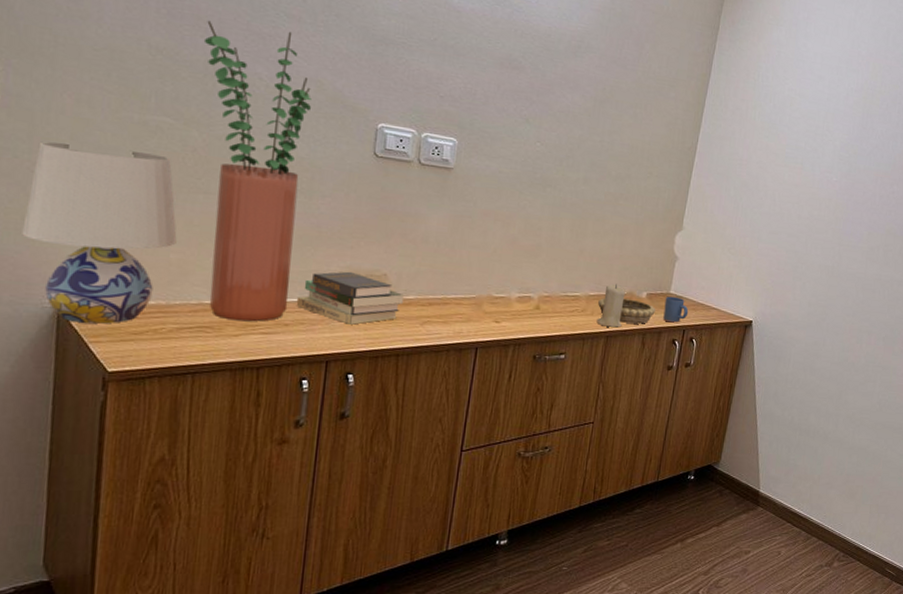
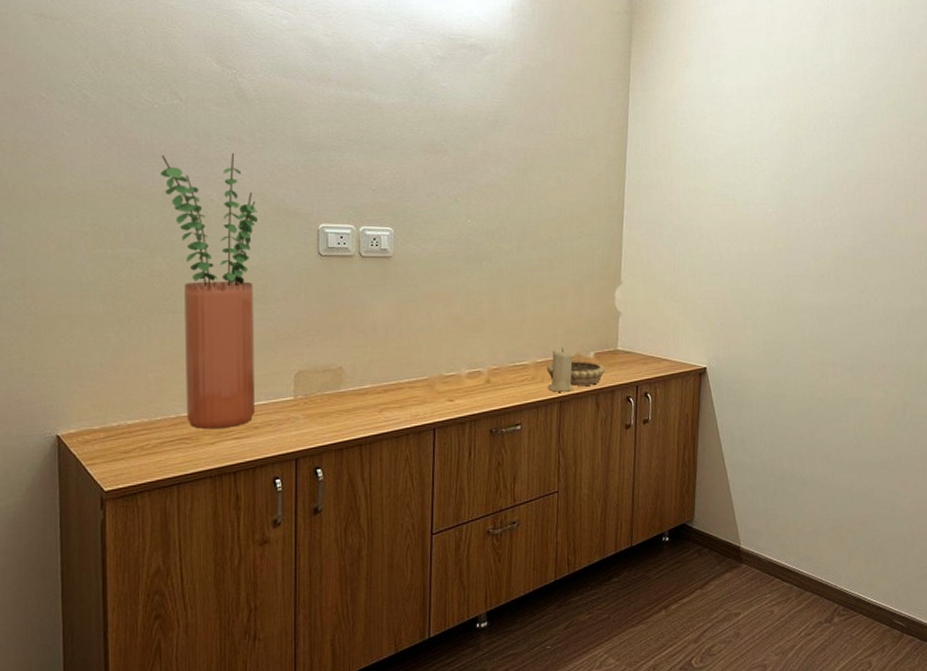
table lamp: present [22,141,177,324] -> none [23,282,153,448]
books: present [296,271,404,325] -> none [263,369,360,420]
mug: present [663,296,689,323] -> none [613,352,639,380]

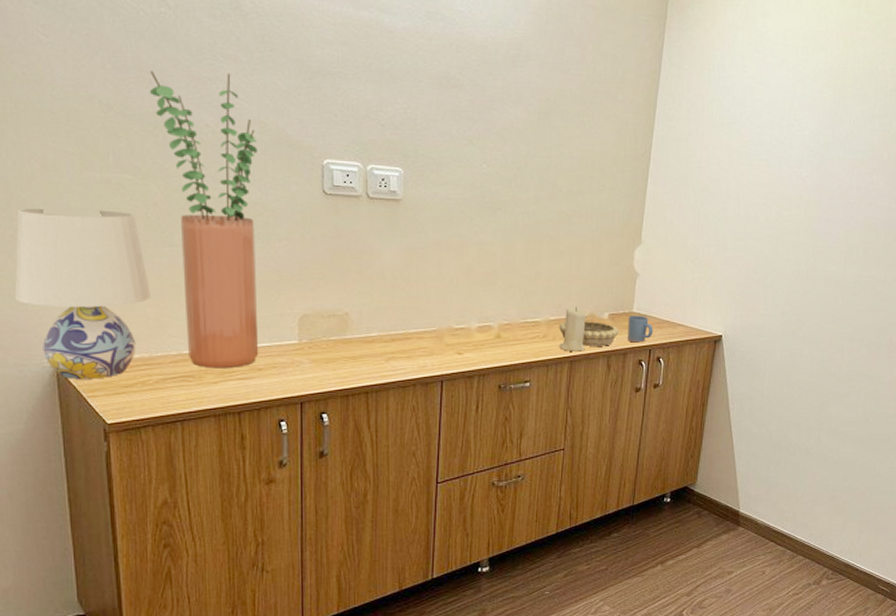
table lamp: none [23,282,153,448] -> present [14,207,151,379]
mug: none [613,352,639,380] -> present [627,315,654,343]

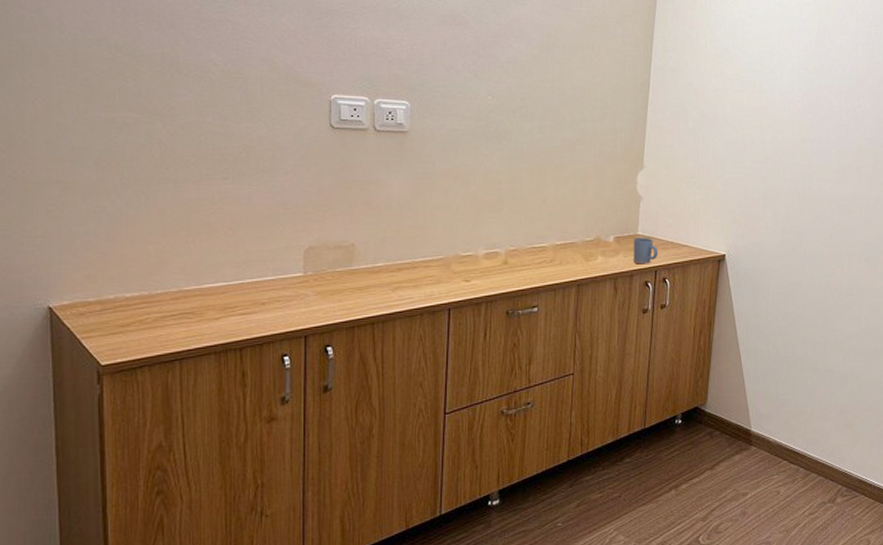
table lamp: present [14,207,151,379] -> none [10,148,152,320]
vase: present [149,70,259,369] -> none [158,13,266,304]
candle: present [559,306,586,353] -> none [566,230,592,276]
decorative bowl: present [559,321,619,346] -> none [566,244,624,269]

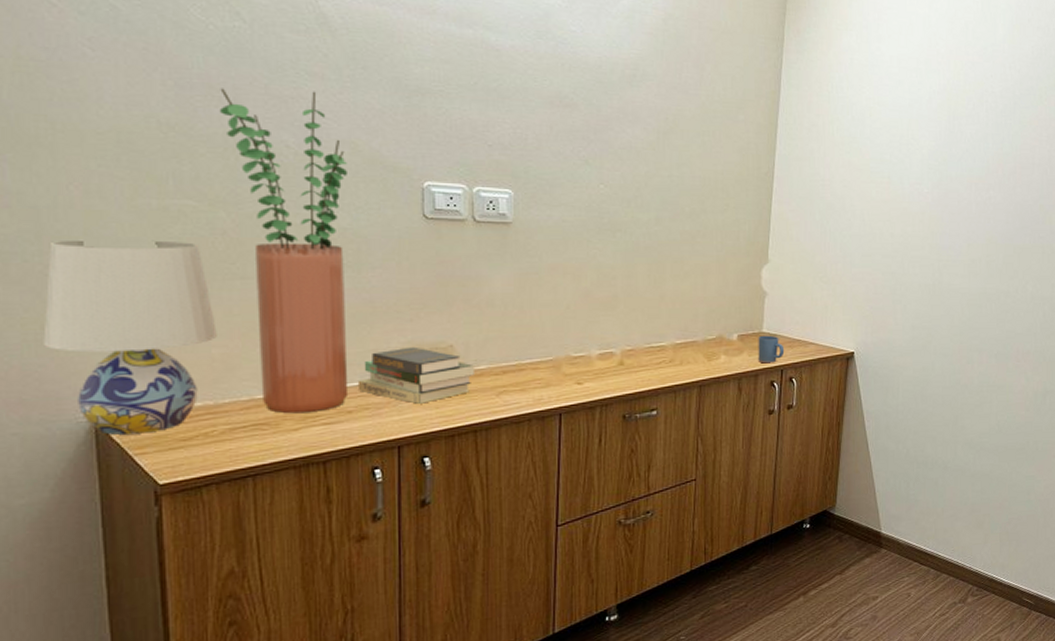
table lamp: none [10,148,152,320] -> present [43,239,217,435]
vase: none [158,13,266,304] -> present [219,88,349,414]
books: none [270,245,373,297] -> present [357,346,474,404]

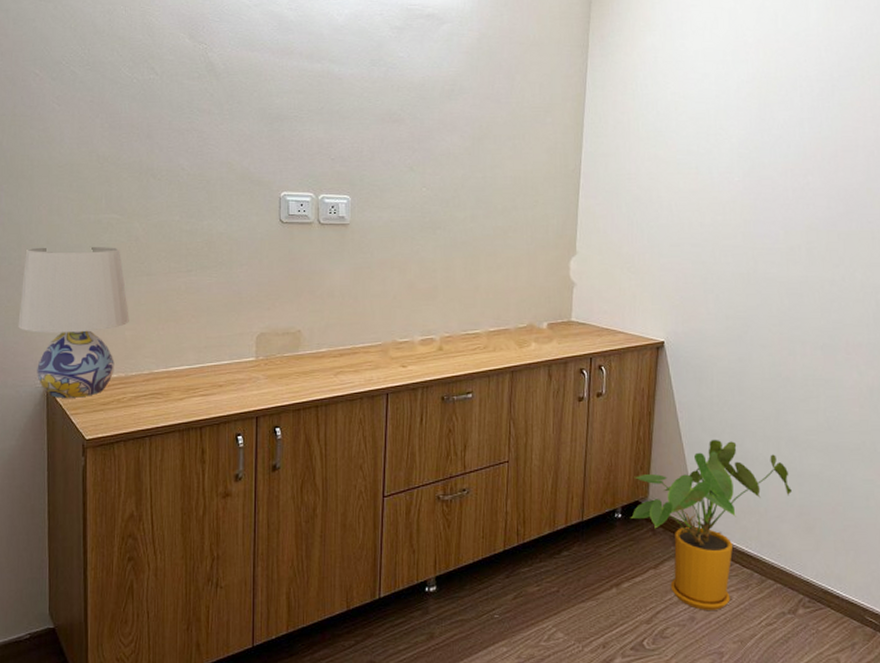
vase: present [219,88,349,414] -> none [137,124,225,386]
books: present [357,346,474,404] -> none [227,331,317,381]
mug: present [758,335,785,364] -> none [567,324,593,351]
house plant: none [818,446,966,609] -> present [630,439,792,610]

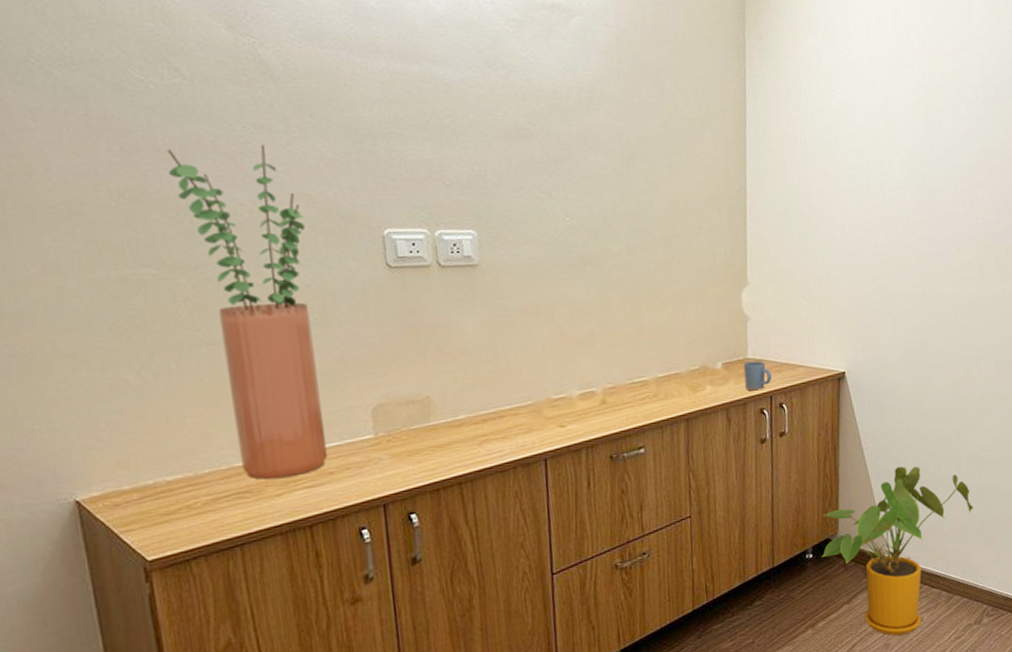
table lamp: present [18,246,129,398] -> none [12,311,190,514]
vase: none [137,124,225,386] -> present [167,144,329,480]
mug: none [567,324,593,351] -> present [743,361,772,391]

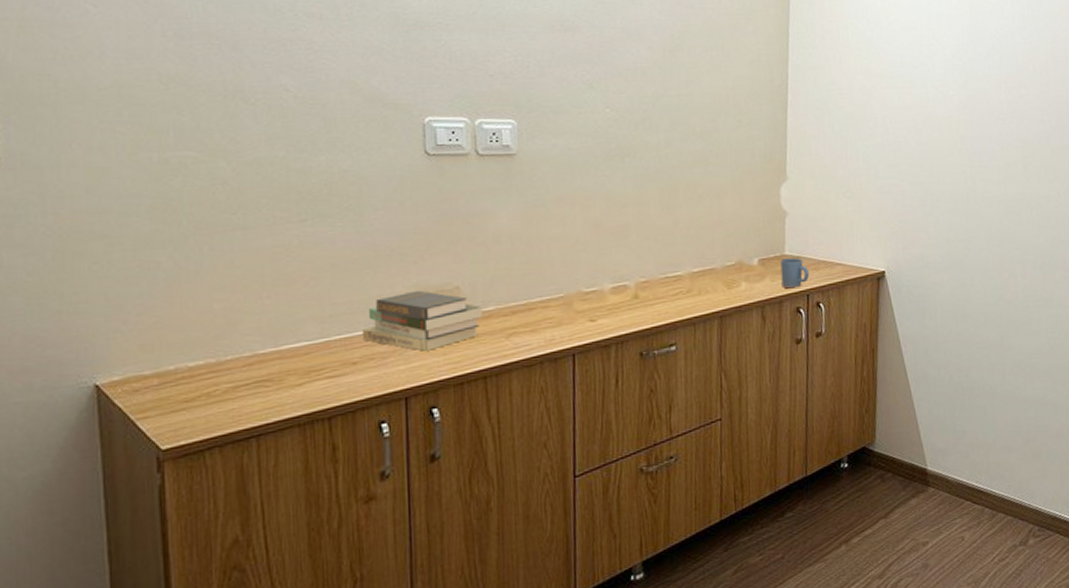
vase: present [167,144,329,480] -> none [218,32,353,368]
books: none [336,401,454,460] -> present [361,290,482,351]
house plant: present [821,466,973,636] -> none [857,371,1018,555]

